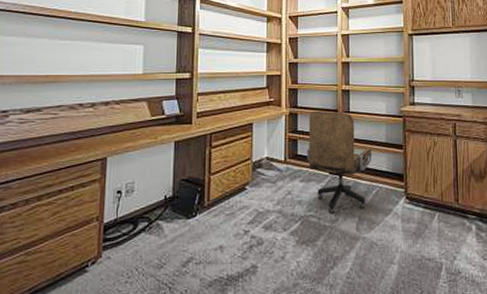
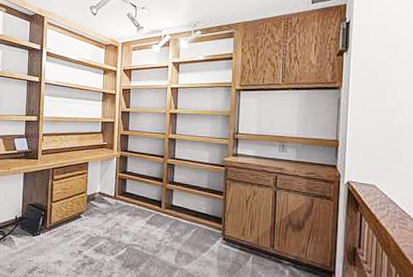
office chair: present [306,110,372,214] -> none [133,155,193,246]

